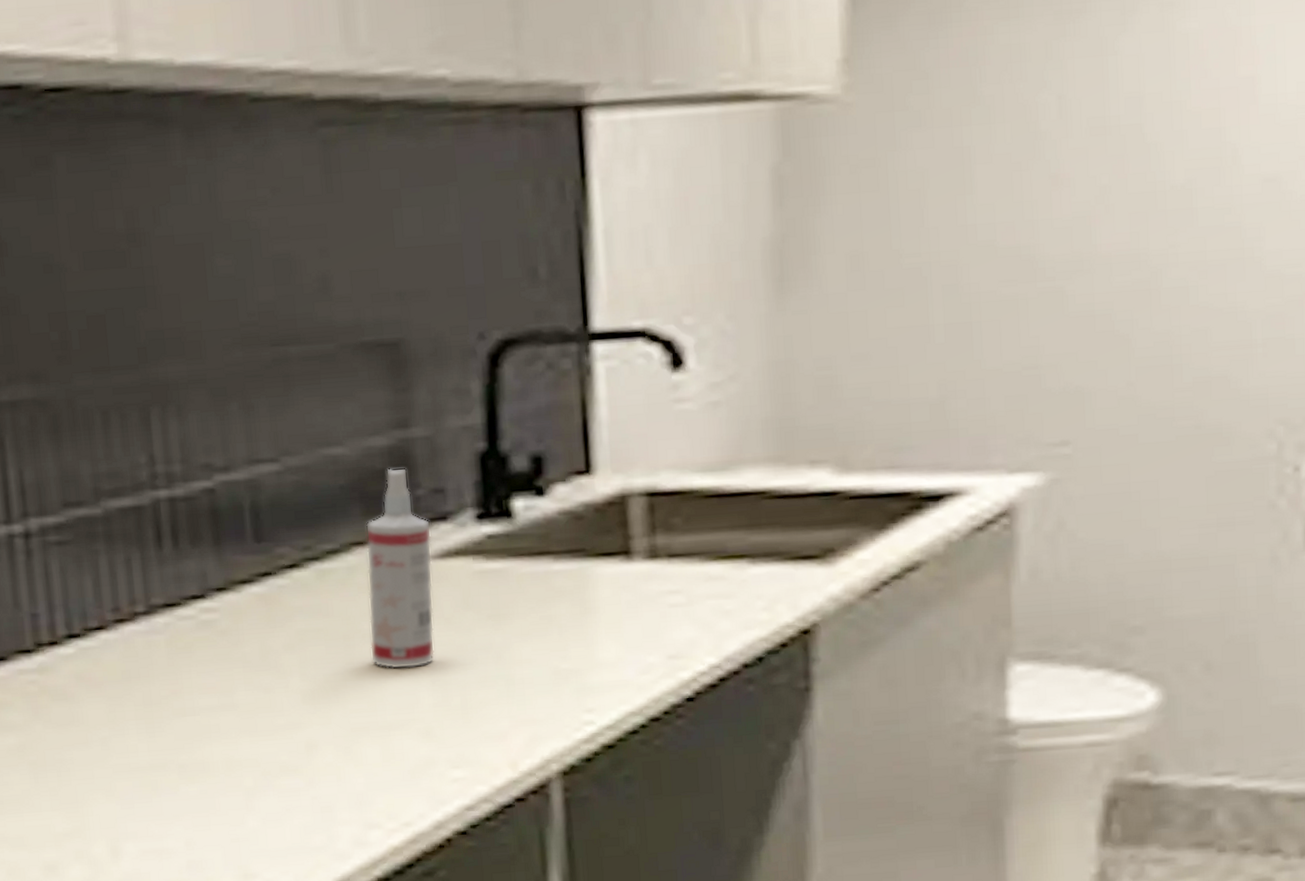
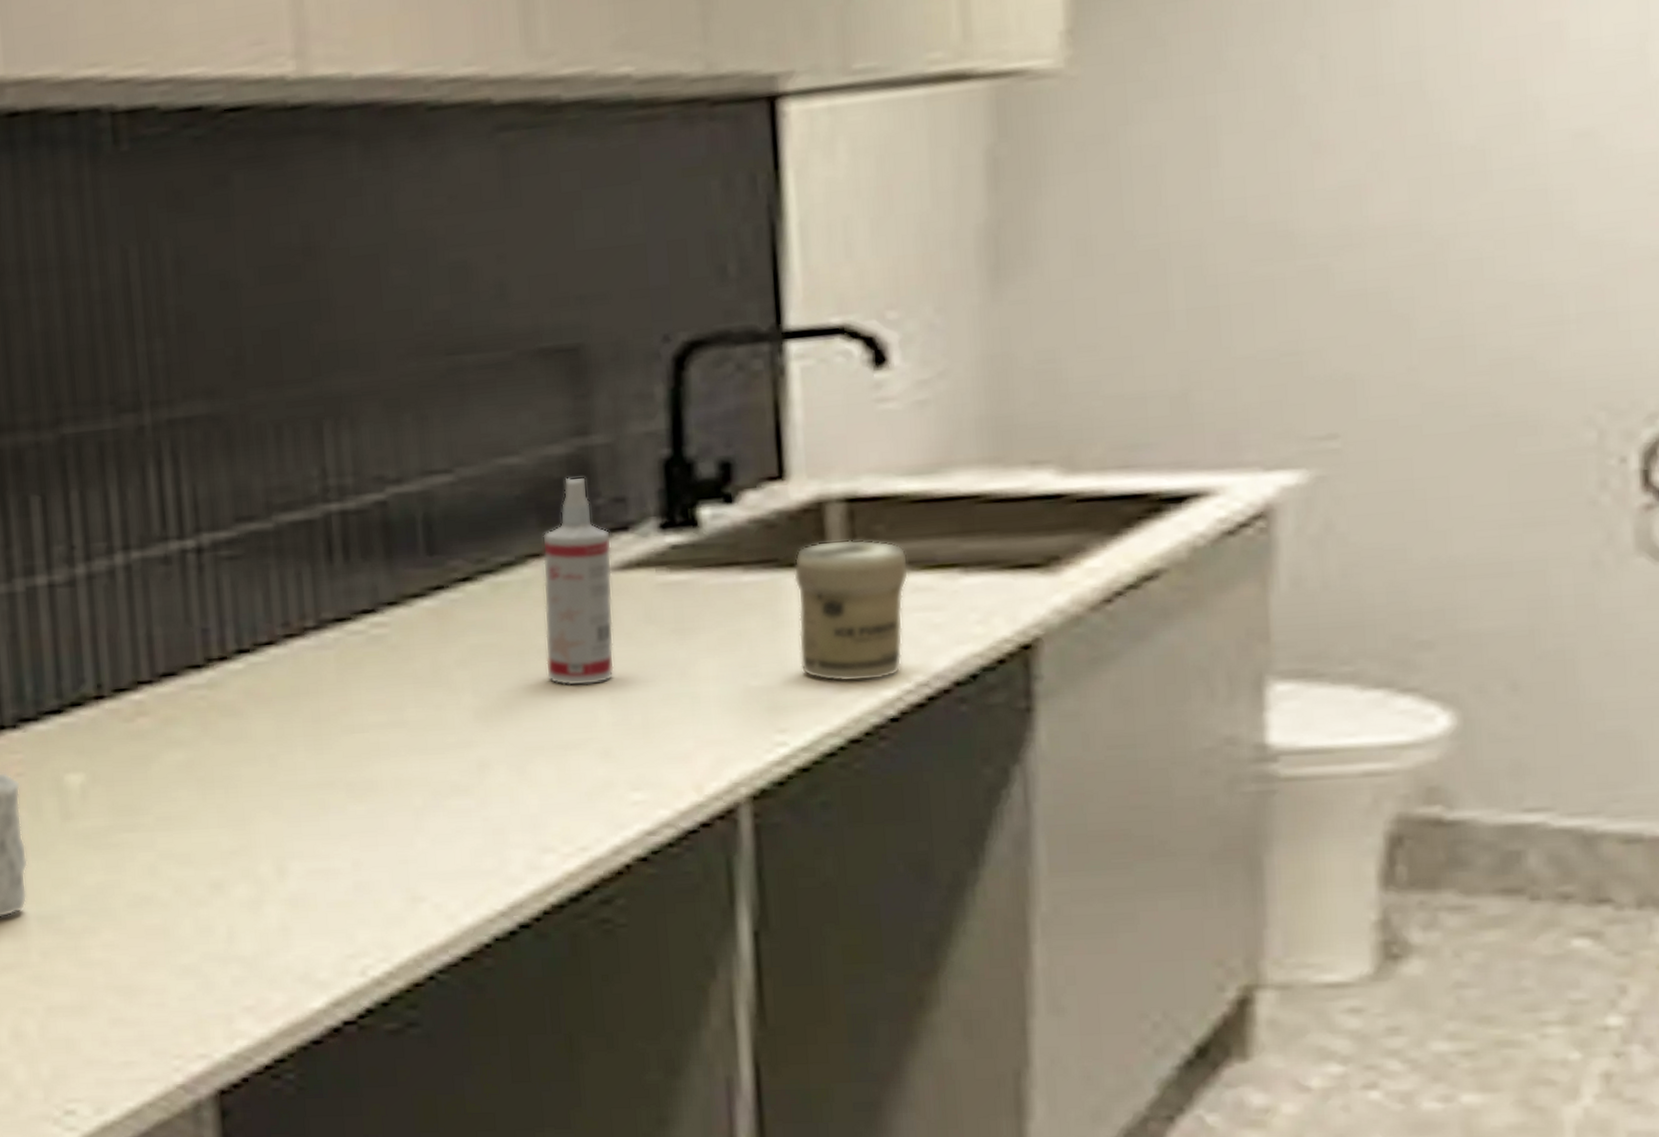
jar: none [599,531,703,665] -> present [793,539,909,682]

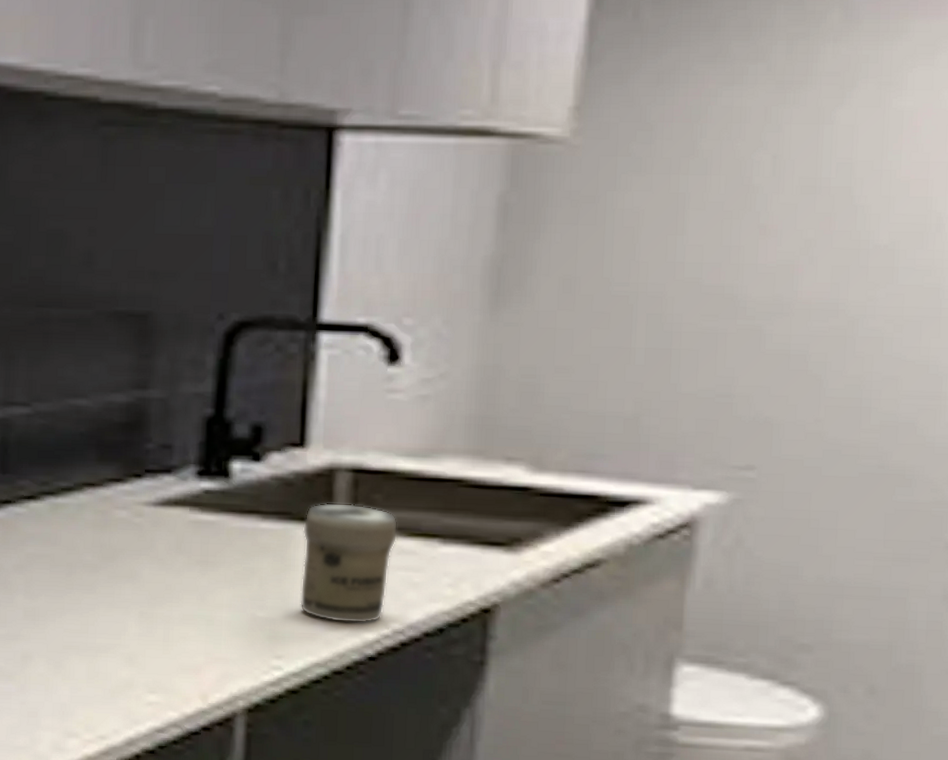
spray bottle: present [542,477,615,686] -> none [88,422,156,600]

